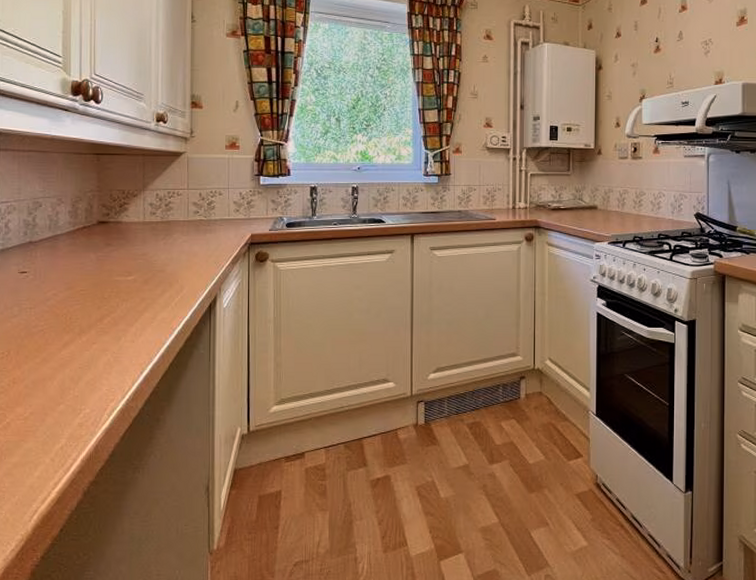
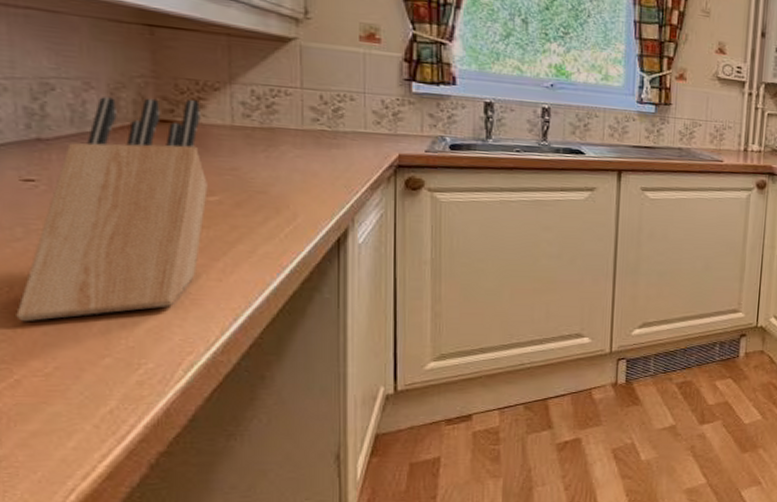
knife block: none [10,205,127,378] -> present [16,97,208,322]

